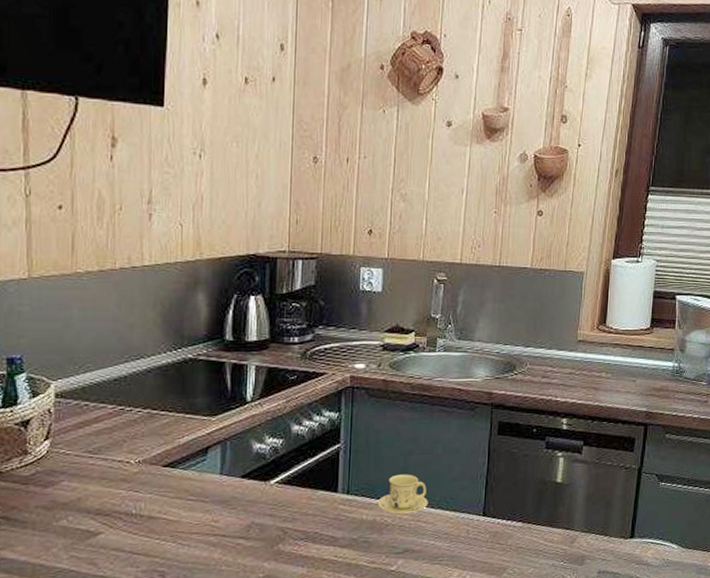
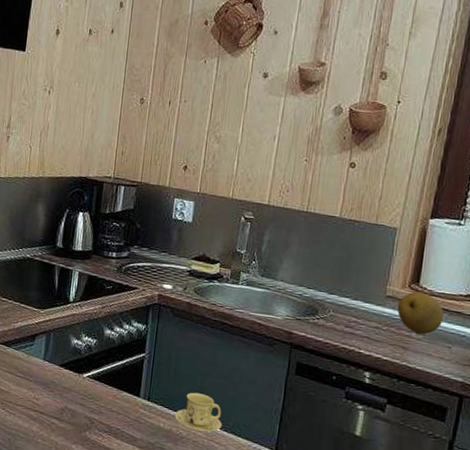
fruit: none [587,332,629,372] -> present [397,291,444,334]

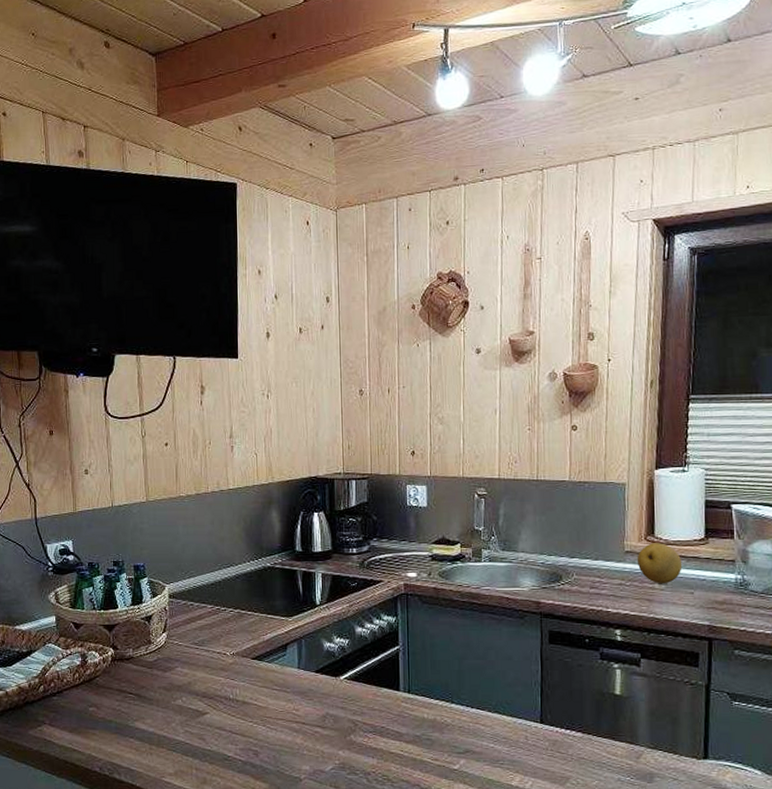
cup and saucer: present [174,392,222,432] -> none [436,677,485,716]

